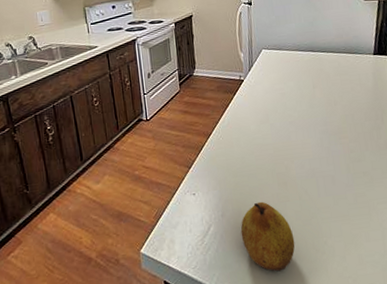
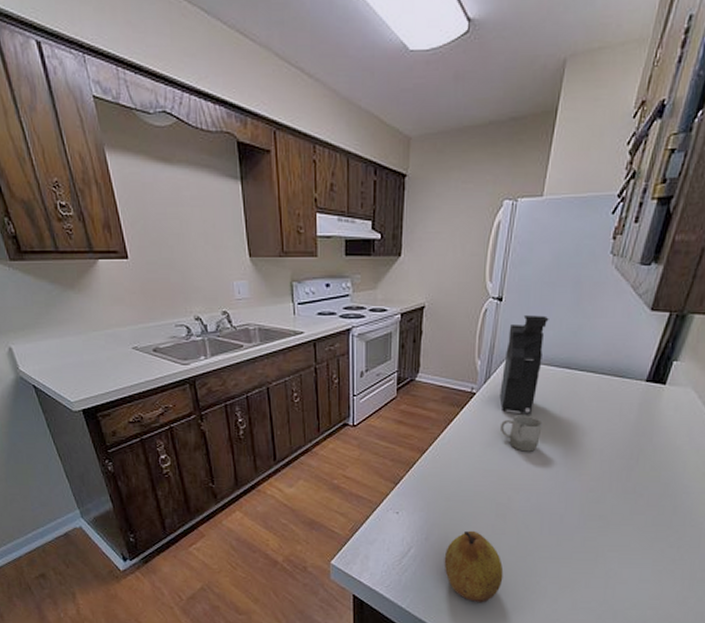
coffee maker: none [261,12,292,94] -> present [499,315,549,415]
cup: none [267,93,302,125] -> present [499,415,543,452]

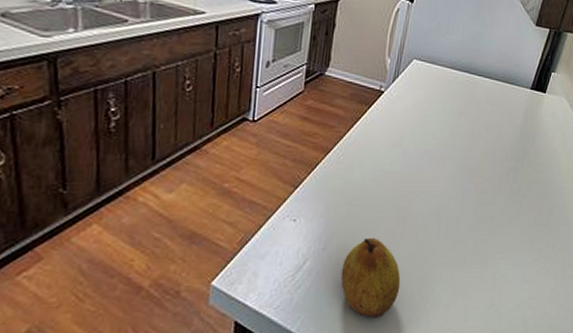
coffee maker: present [499,315,549,415] -> none [406,19,454,116]
cup: present [499,415,543,452] -> none [405,115,444,153]

